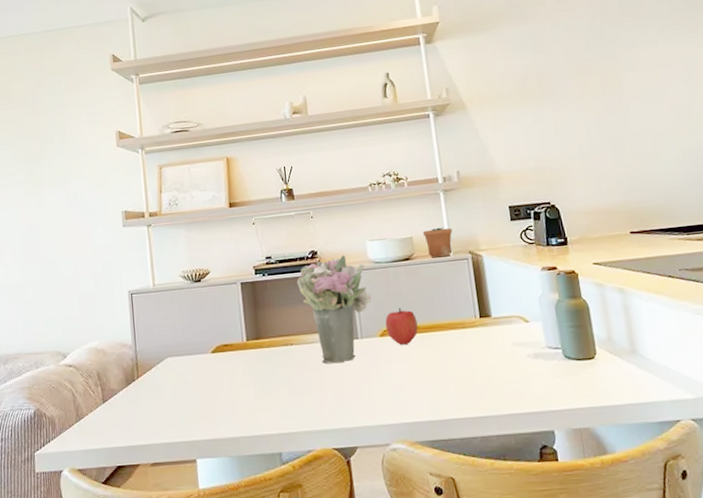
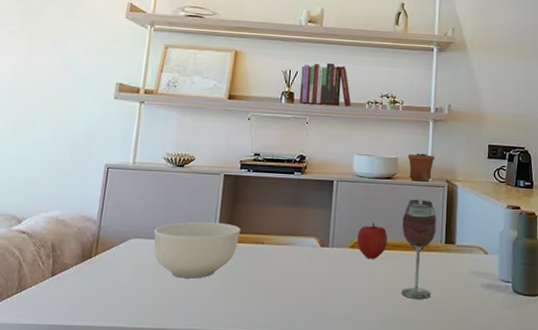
bowl: none [185,330,268,389] -> present [153,221,241,279]
books: none [295,151,353,199] -> present [299,63,352,107]
flower bouquet: present [296,255,372,364] -> none [280,164,350,268]
wineglass: none [429,275,474,379] -> present [401,199,437,299]

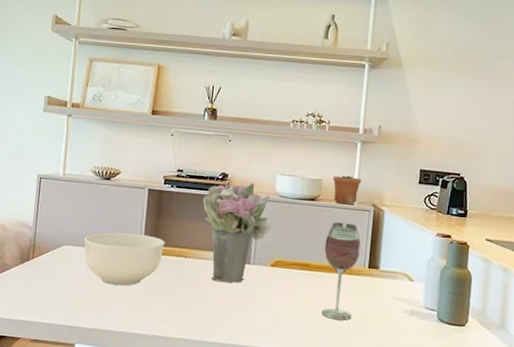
flower bouquet: none [280,164,350,268] -> present [202,183,272,283]
books: present [299,63,352,107] -> none [222,79,276,126]
fruit: present [357,223,387,260] -> none [278,243,309,279]

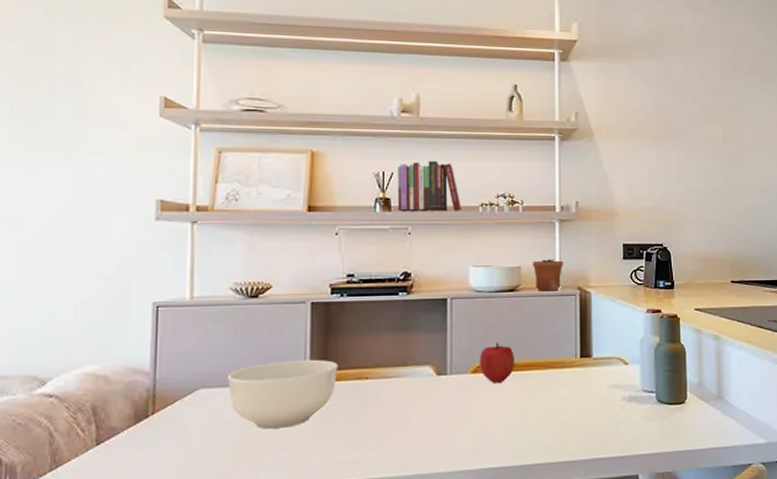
flower bouquet: present [202,183,272,283] -> none [382,280,468,402]
books: none [222,79,276,126] -> present [397,160,462,212]
fruit: none [278,243,309,279] -> present [480,342,514,384]
wineglass: present [321,222,361,321] -> none [531,311,570,422]

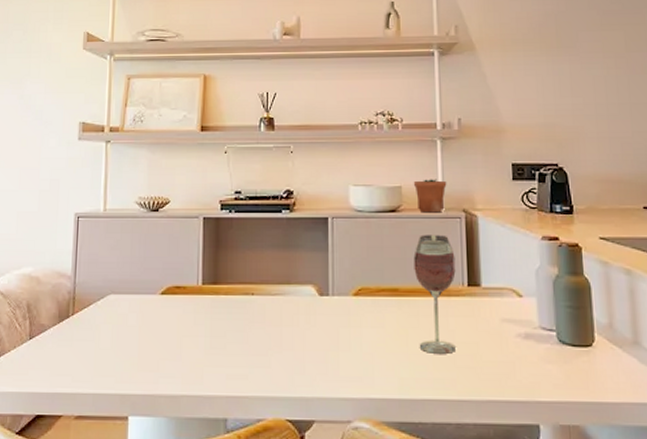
bowl: present [227,359,339,429] -> none [132,272,227,337]
books: present [397,160,462,212] -> none [280,80,341,131]
fruit: present [480,342,514,384] -> none [361,265,397,309]
wineglass: none [531,311,570,422] -> present [413,235,456,354]

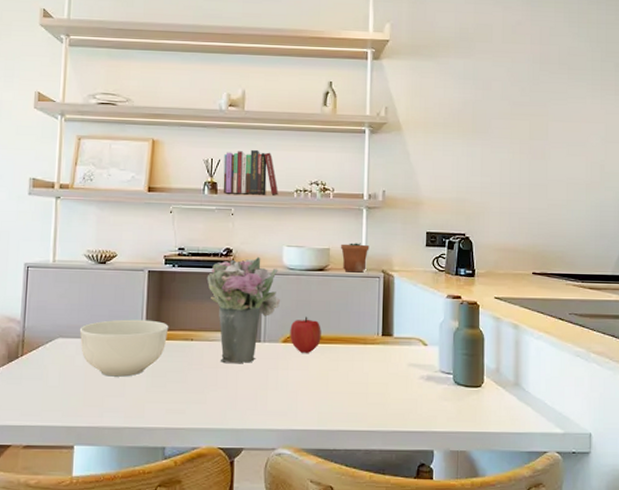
bowl: none [132,272,227,337] -> present [79,319,169,377]
flower bouquet: none [266,199,350,321] -> present [206,257,281,364]
books: none [280,80,341,131] -> present [223,149,279,197]
fruit: none [361,265,397,309] -> present [290,316,321,354]
wineglass: present [413,235,456,354] -> none [336,291,373,392]

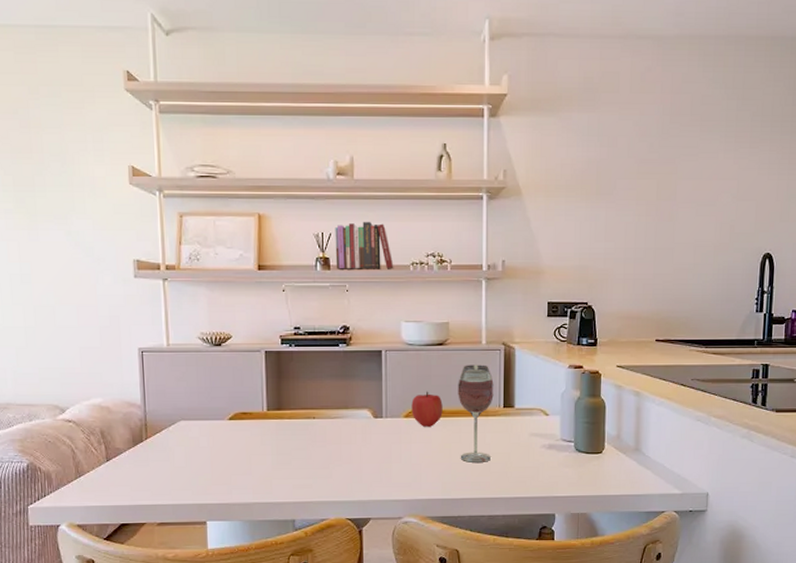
bowl: present [79,319,169,377] -> none [201,400,290,456]
flower bouquet: present [206,257,281,364] -> none [325,334,401,440]
wineglass: none [336,291,373,392] -> present [458,365,494,462]
planter: present [340,243,370,273] -> none [459,315,490,346]

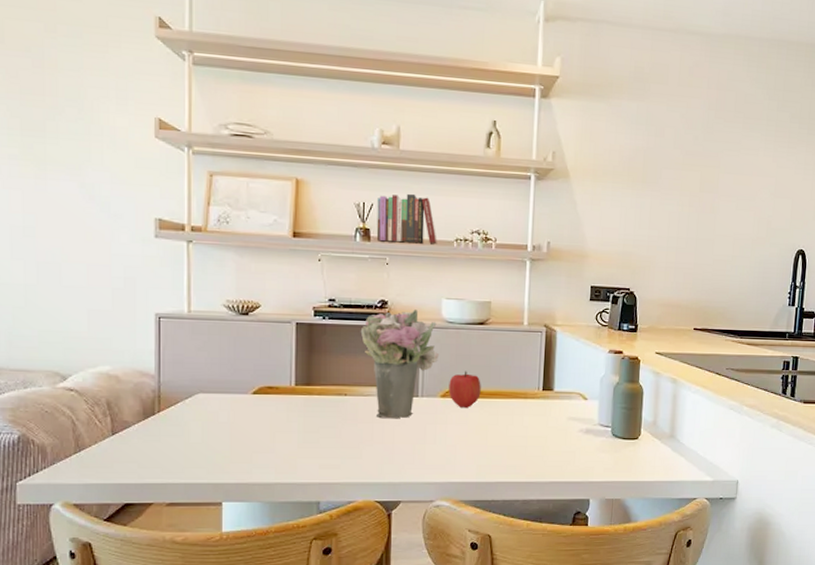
flower bouquet: none [325,334,401,440] -> present [360,310,440,419]
wineglass: present [458,365,494,462] -> none [496,345,534,445]

